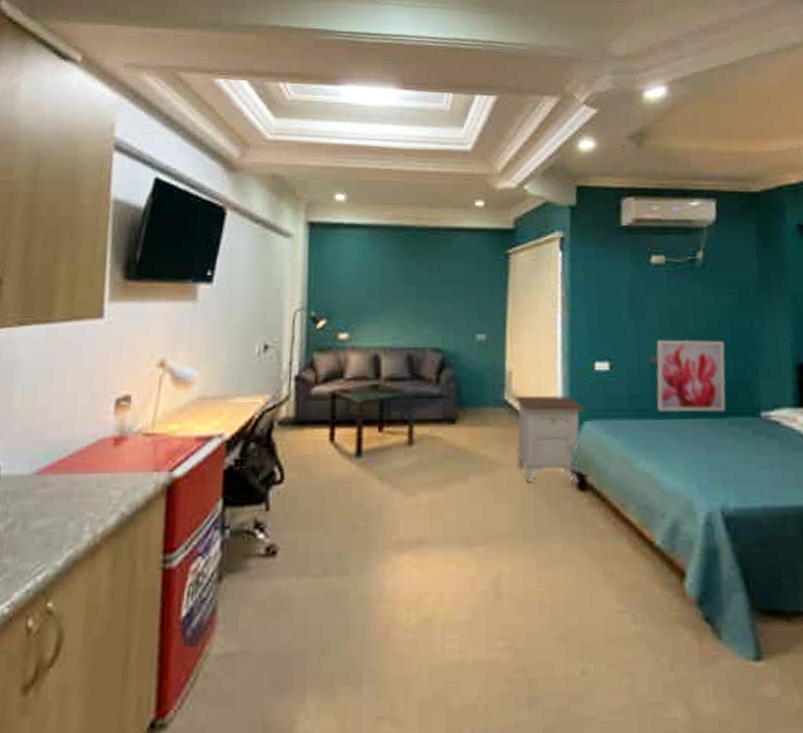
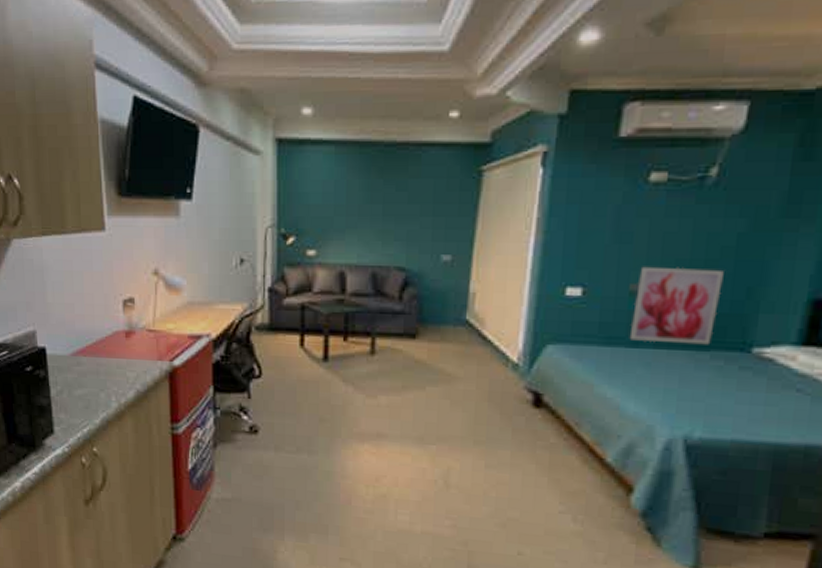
nightstand: present [514,394,584,483] -> none [474,316,549,401]

